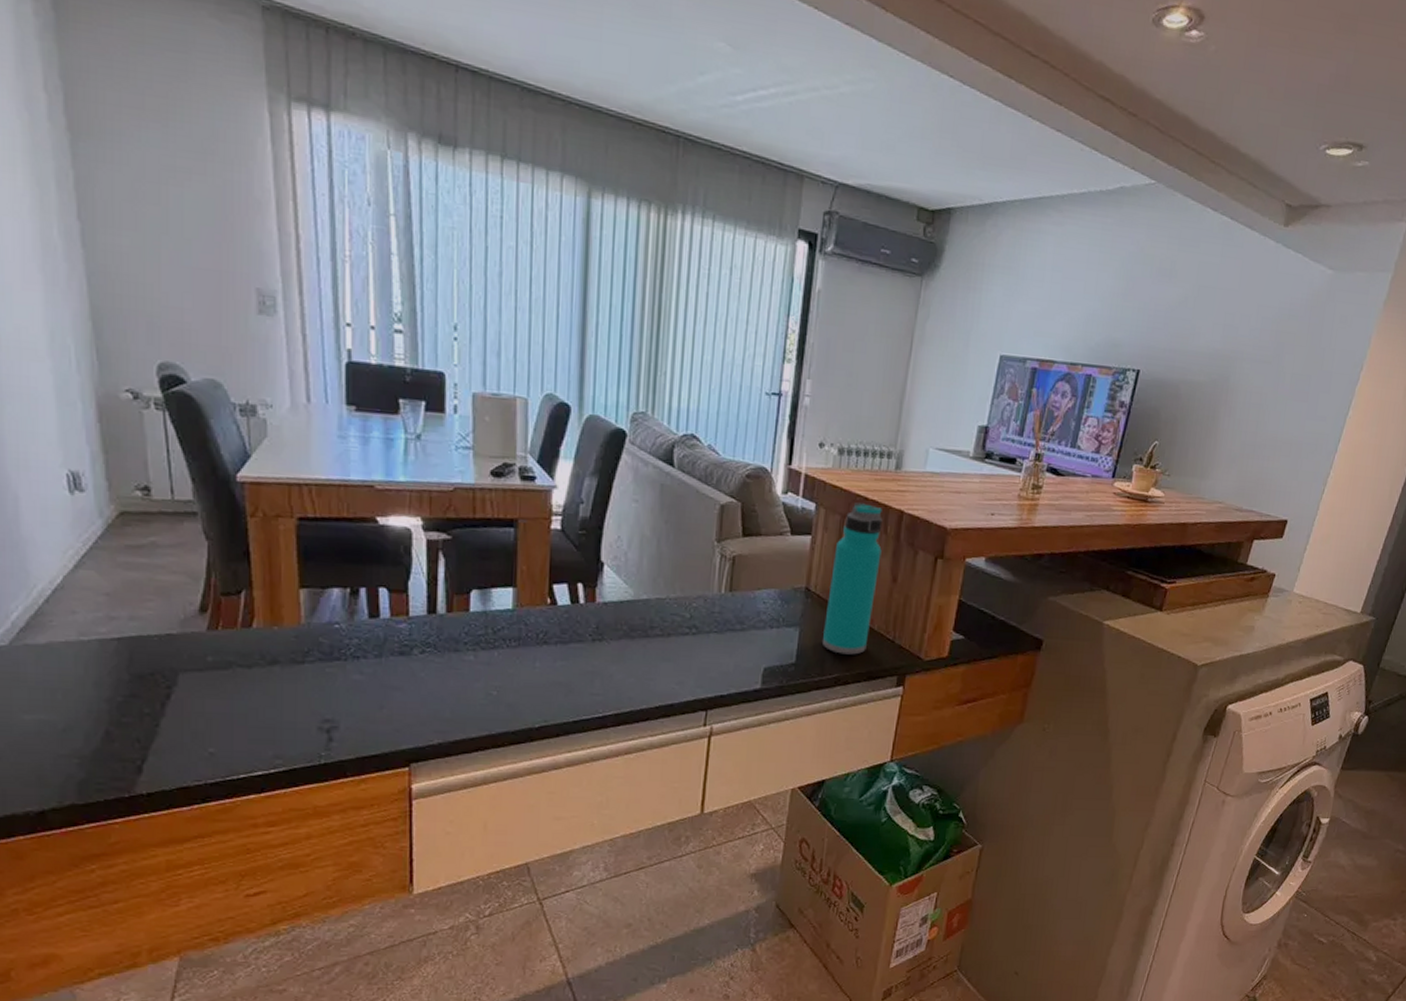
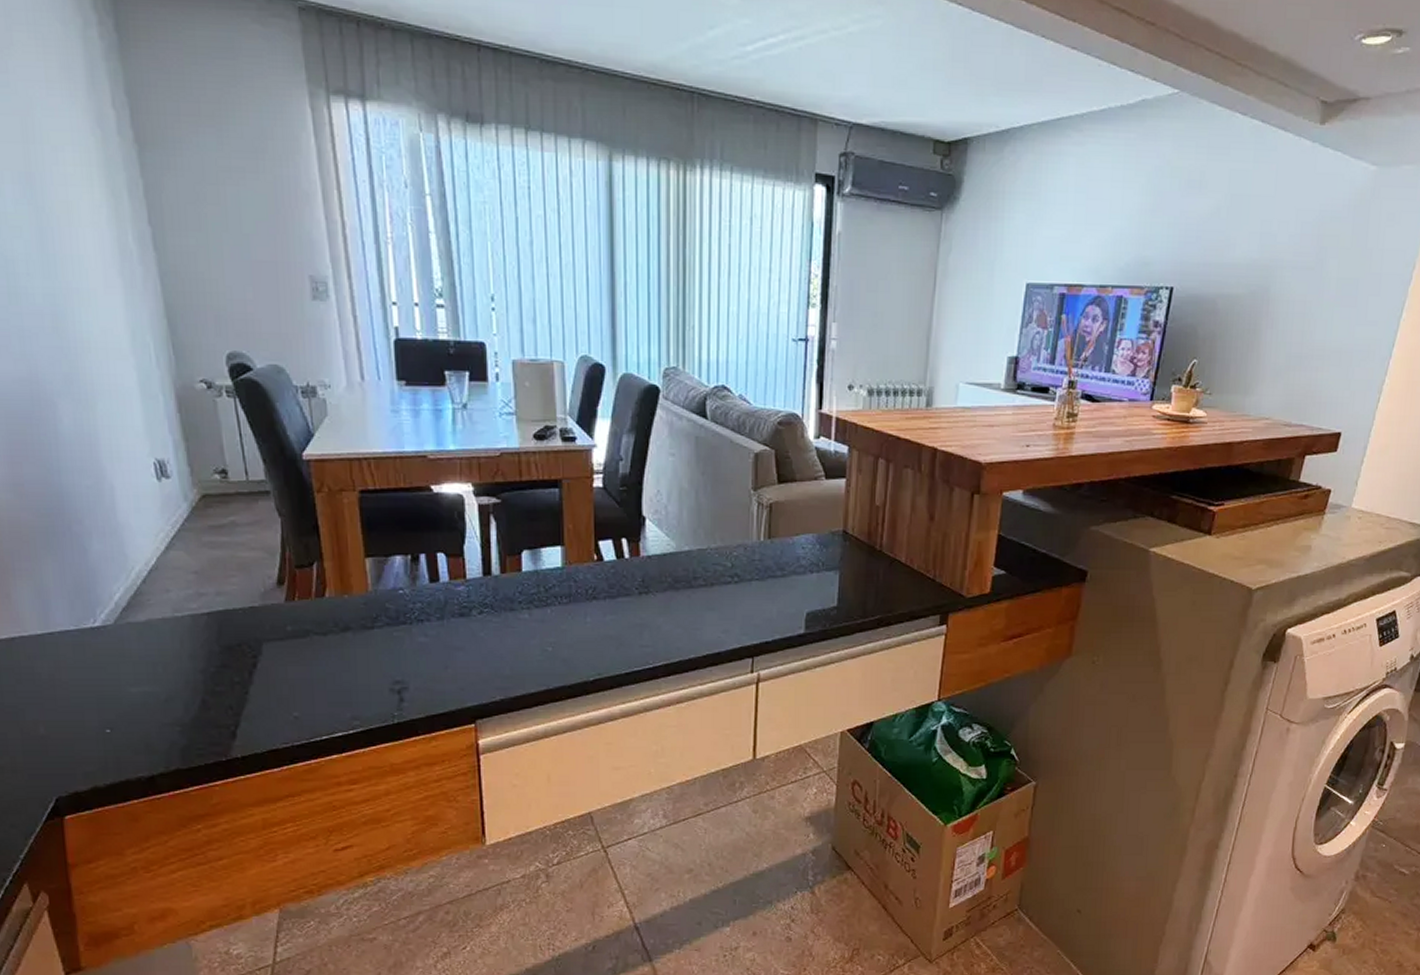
water bottle: present [821,503,883,655] -> none [862,443,917,596]

